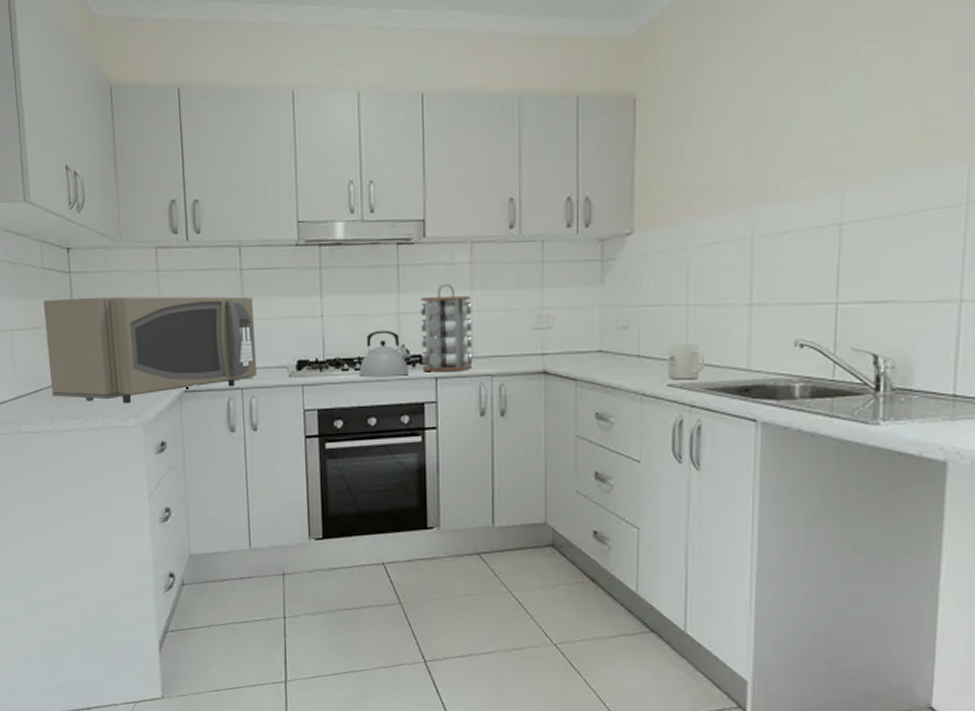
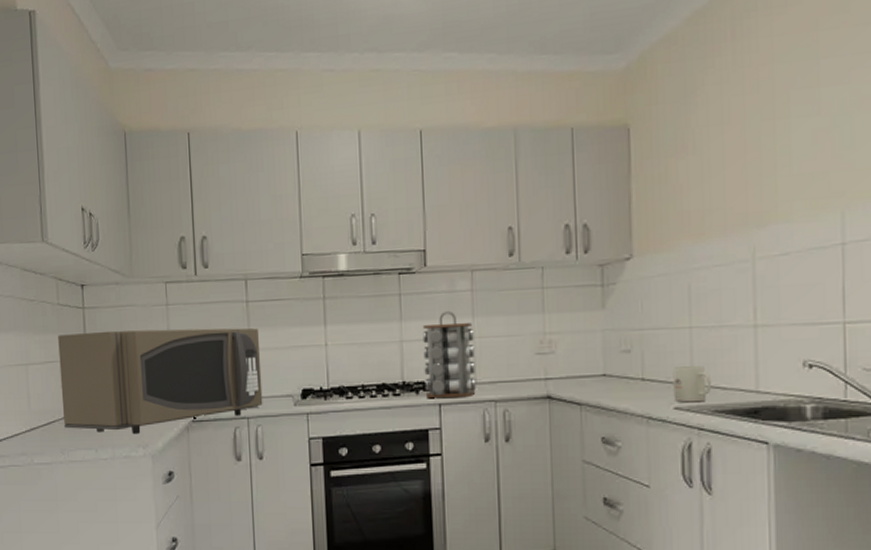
kettle: present [359,330,411,378] -> none [363,358,414,405]

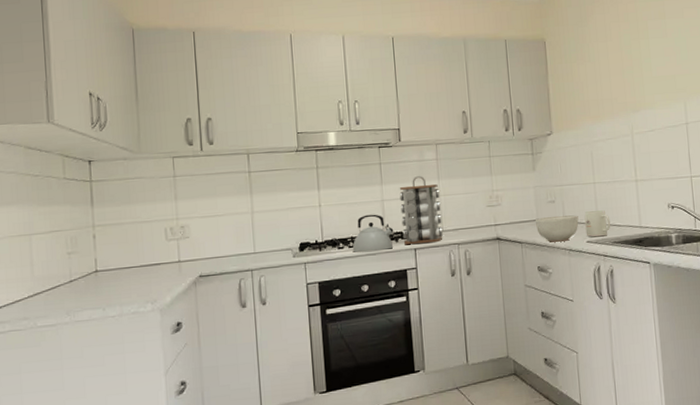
microwave: present [58,327,263,435] -> none [64,194,265,293]
kettle: none [363,358,414,405] -> present [352,214,394,253]
bowl: none [601,371,664,406] -> present [535,215,579,242]

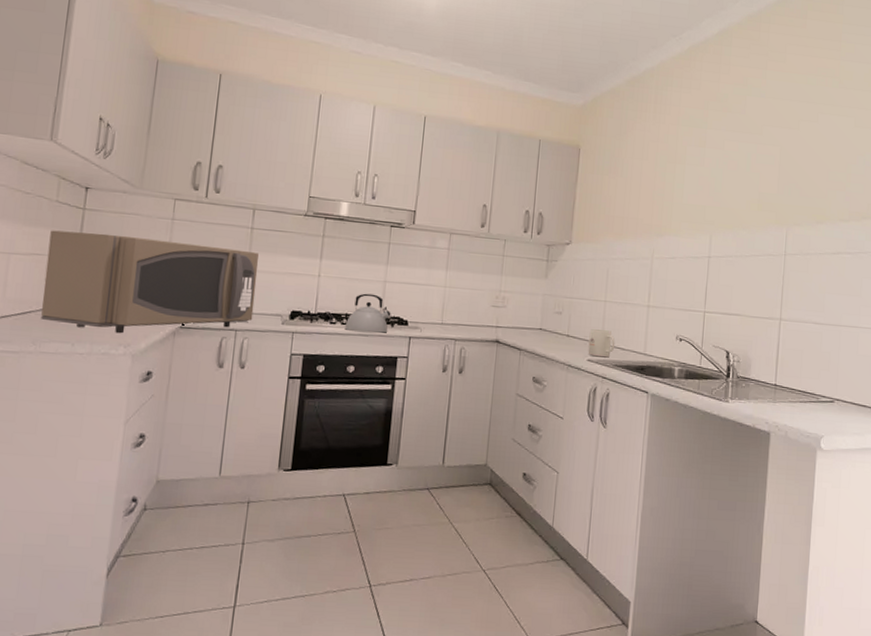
microwave: none [64,194,265,293] -> present [41,230,259,334]
spice rack: present [399,175,443,246] -> none [399,262,446,335]
bowl: present [535,215,579,242] -> none [538,327,583,356]

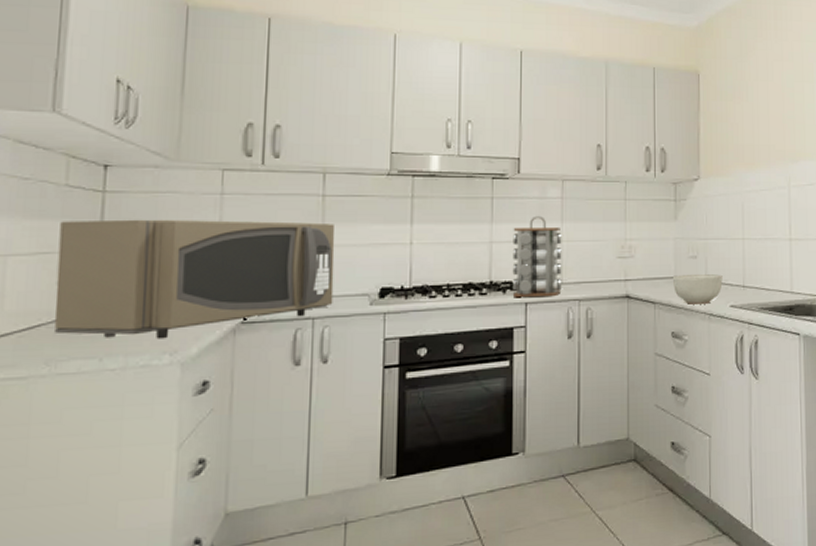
kettle: present [344,293,391,334] -> none [447,258,502,305]
spice rack: none [399,262,446,335] -> present [512,215,562,299]
bowl: none [538,327,583,356] -> present [672,274,723,304]
mug: present [588,329,615,358] -> none [729,271,759,301]

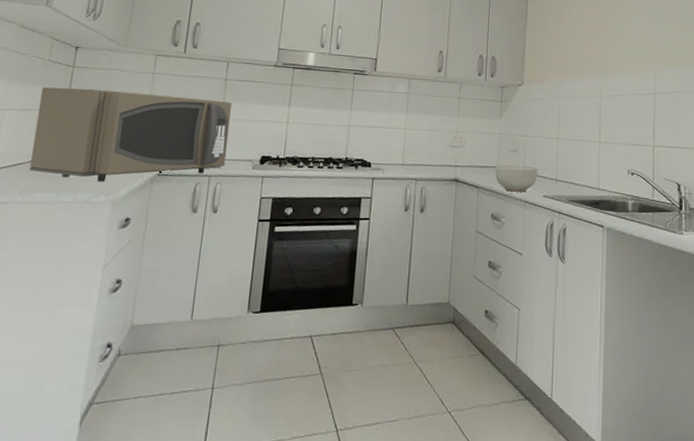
spice rack: present [512,215,562,299] -> none [363,106,406,176]

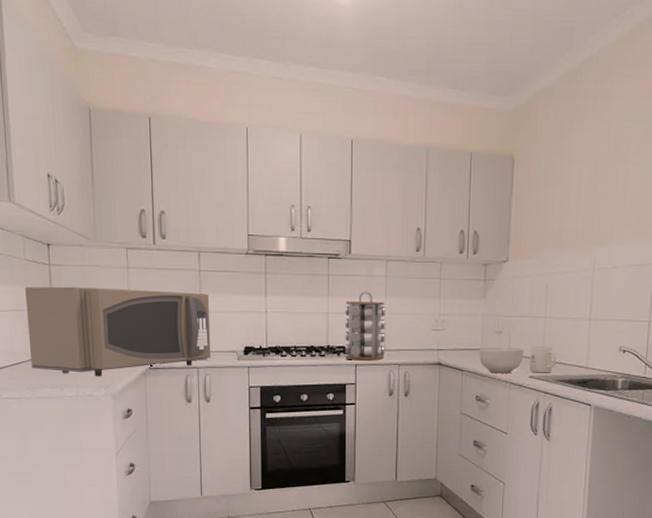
spice rack: none [363,106,406,176] -> present [345,291,385,362]
mug: none [543,166,569,193] -> present [529,346,557,373]

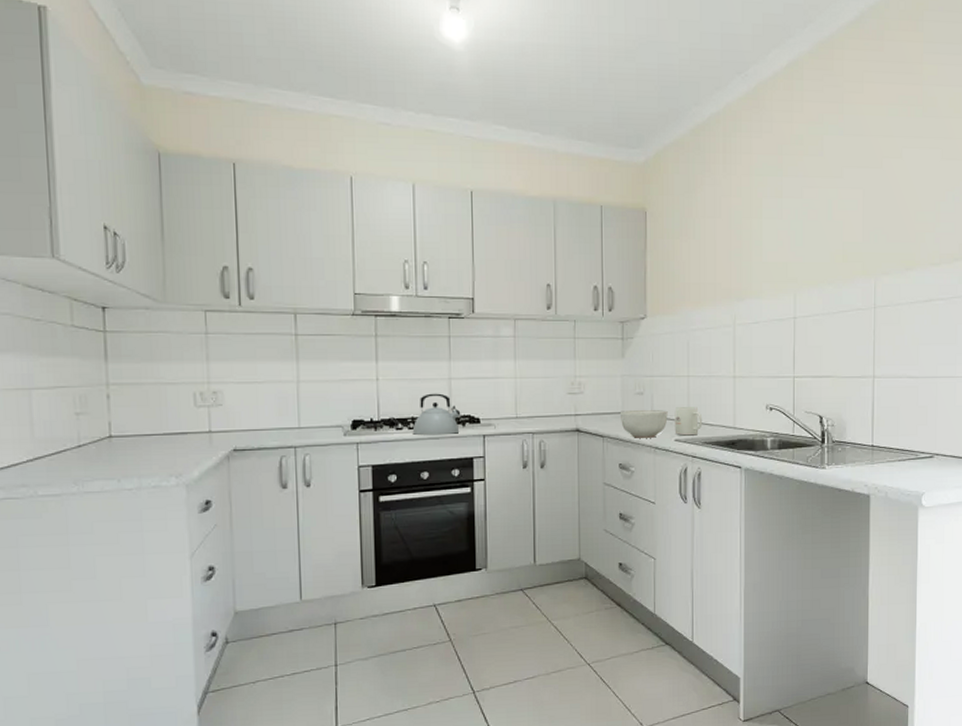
microwave: present [25,286,211,377] -> none [71,356,312,464]
kettle: none [294,325,336,363] -> present [412,393,461,436]
spice rack: present [345,291,385,362] -> none [469,353,516,432]

